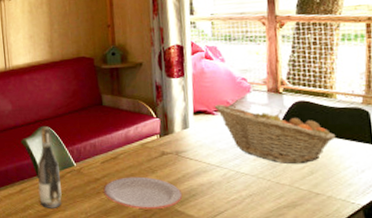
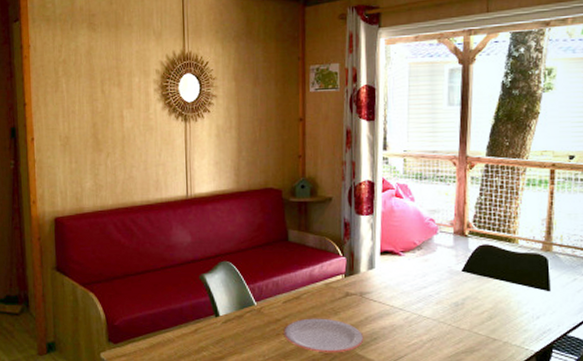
wine bottle: present [37,126,62,208] -> none [214,262,239,350]
fruit basket: present [214,105,336,164] -> none [401,245,515,308]

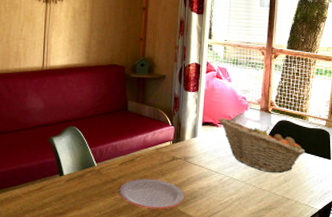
fruit basket: none [401,245,515,308] -> present [219,118,305,172]

